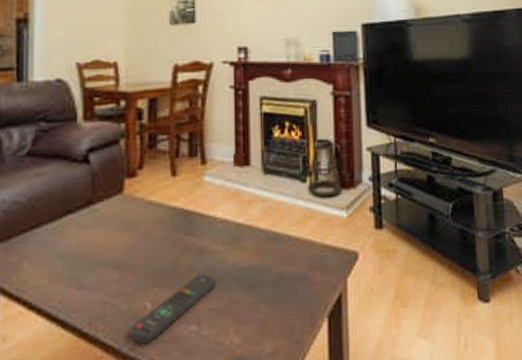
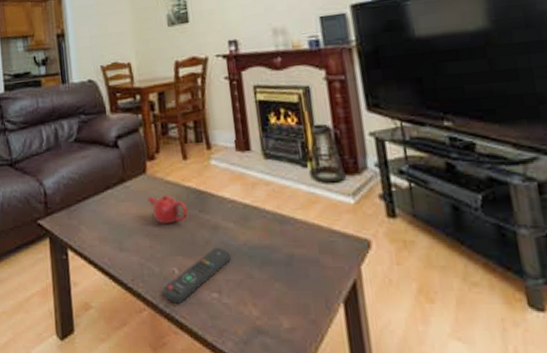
teapot: none [121,217,171,252] -> present [147,195,188,224]

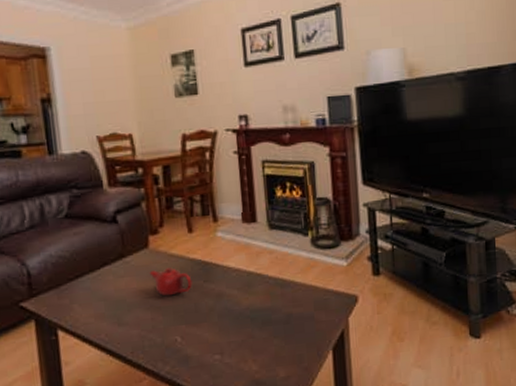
remote control: present [164,247,231,304] -> none [166,313,233,369]

